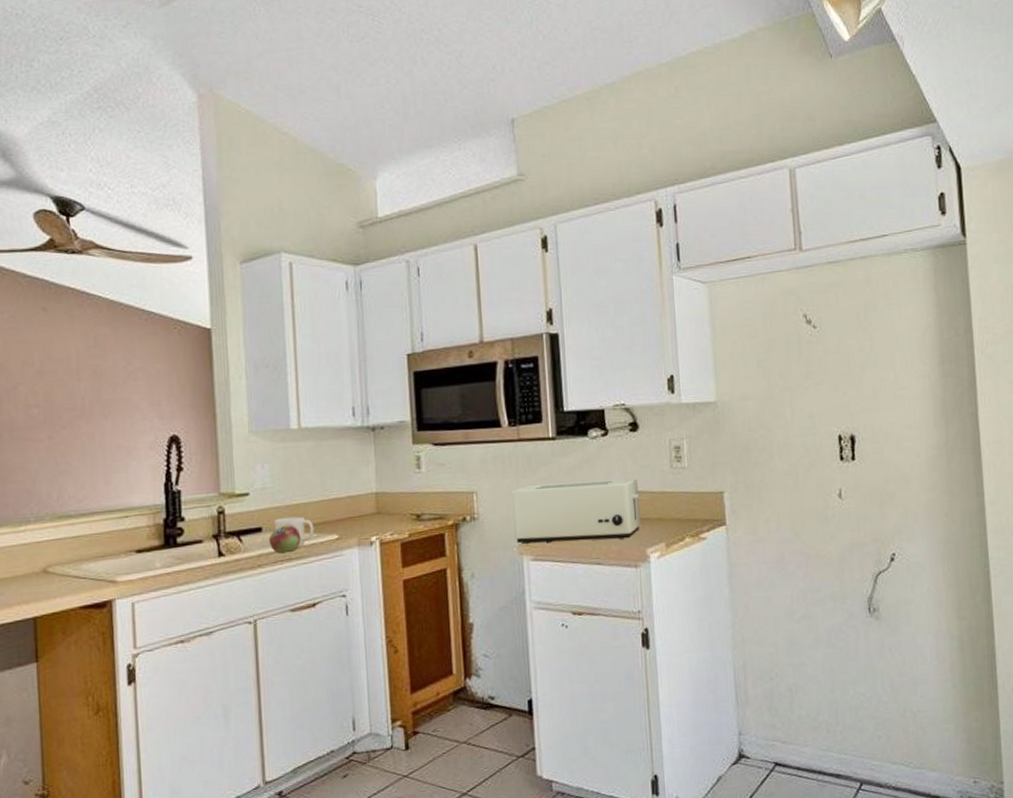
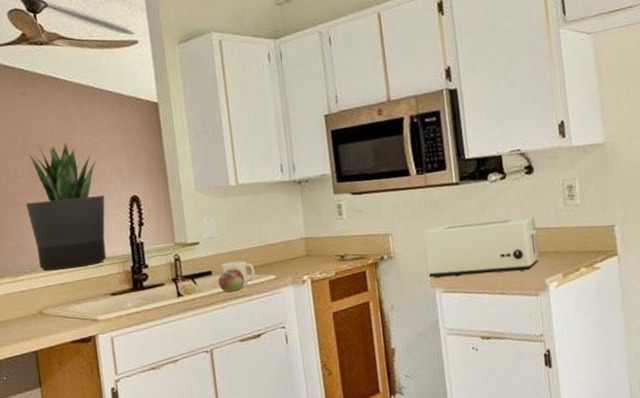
planter: none [37,367,137,521] -> present [26,142,107,271]

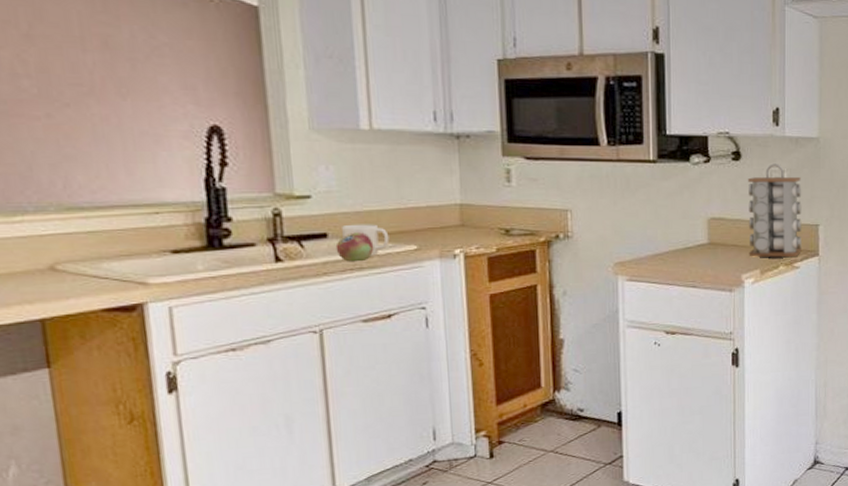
planter: present [26,142,107,271] -> none [31,32,167,213]
toaster: present [421,216,540,278] -> none [607,206,738,264]
spice rack: none [541,172,600,262] -> present [747,163,802,258]

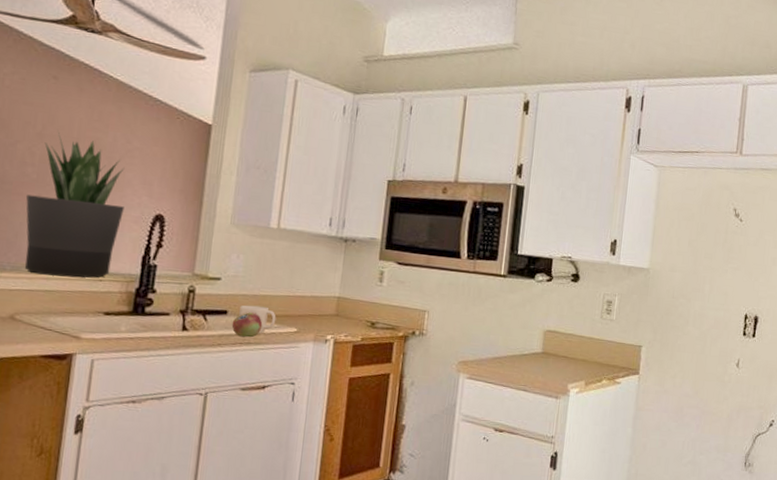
planter: none [31,32,167,213] -> present [24,133,125,278]
spice rack: present [747,163,802,258] -> none [576,287,630,373]

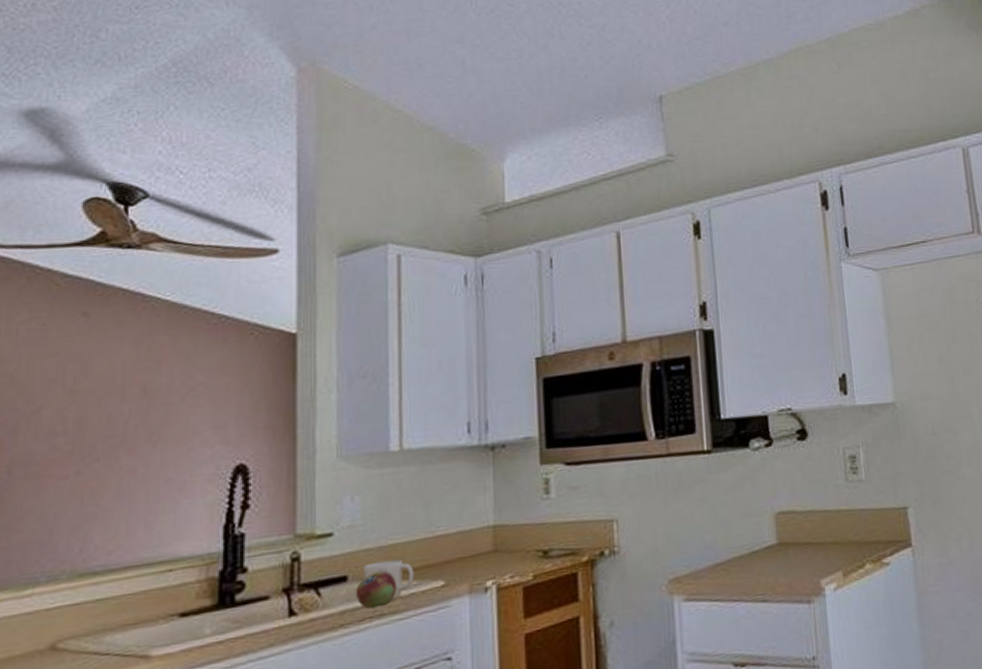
planter: present [24,133,125,278] -> none [60,384,192,580]

